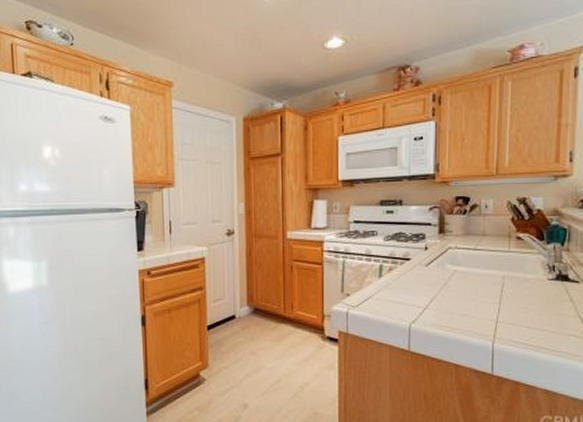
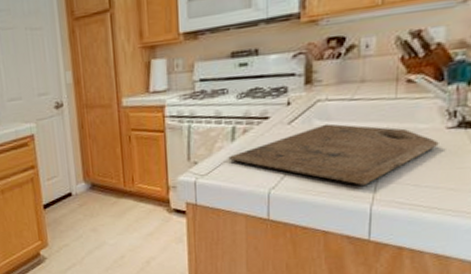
cutting board: none [376,268,543,324] -> present [228,123,439,185]

